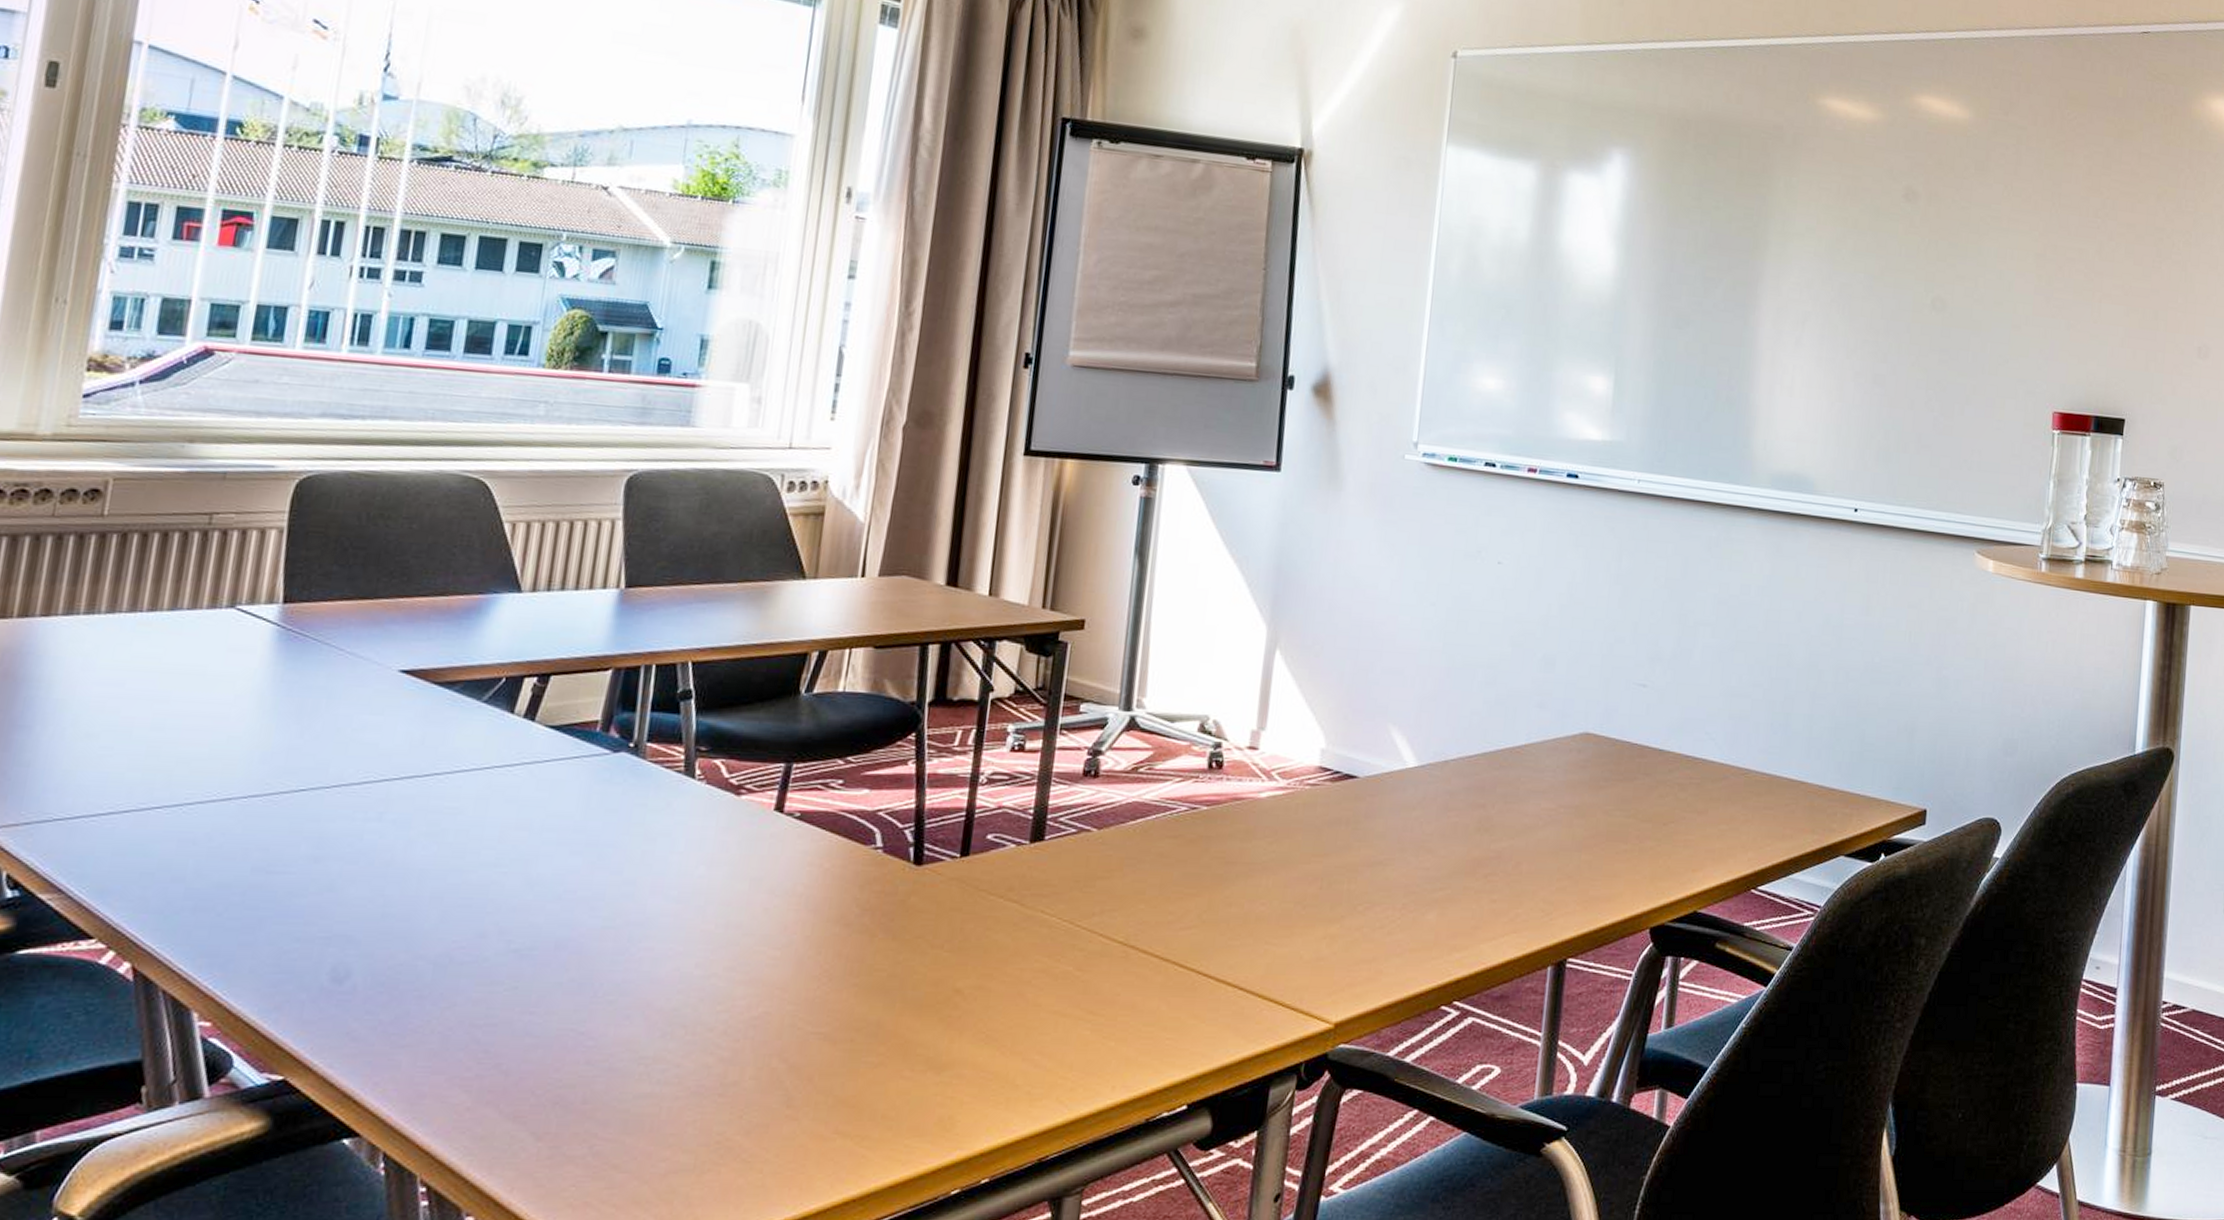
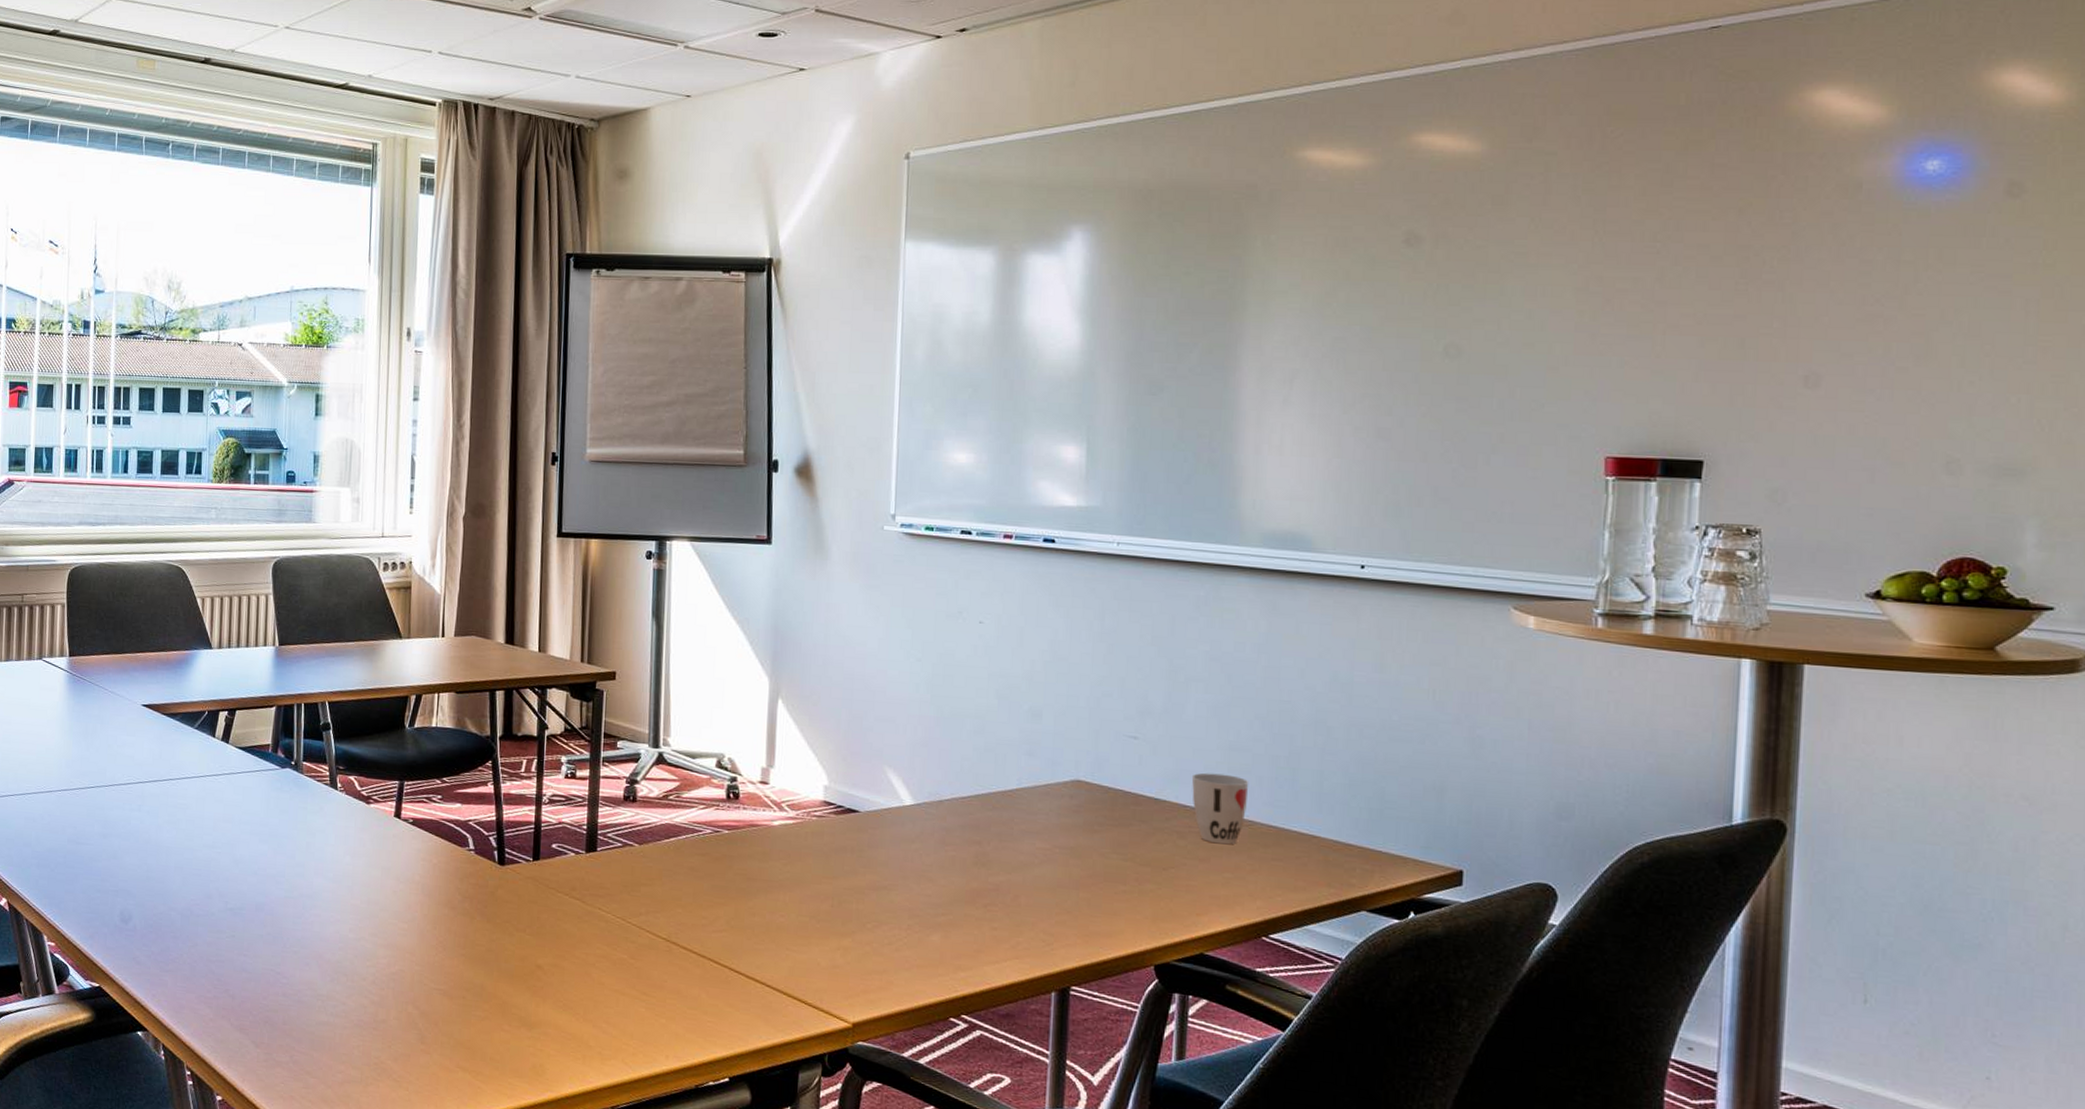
cup: none [1694,720,1747,795] -> present [1191,772,1249,845]

